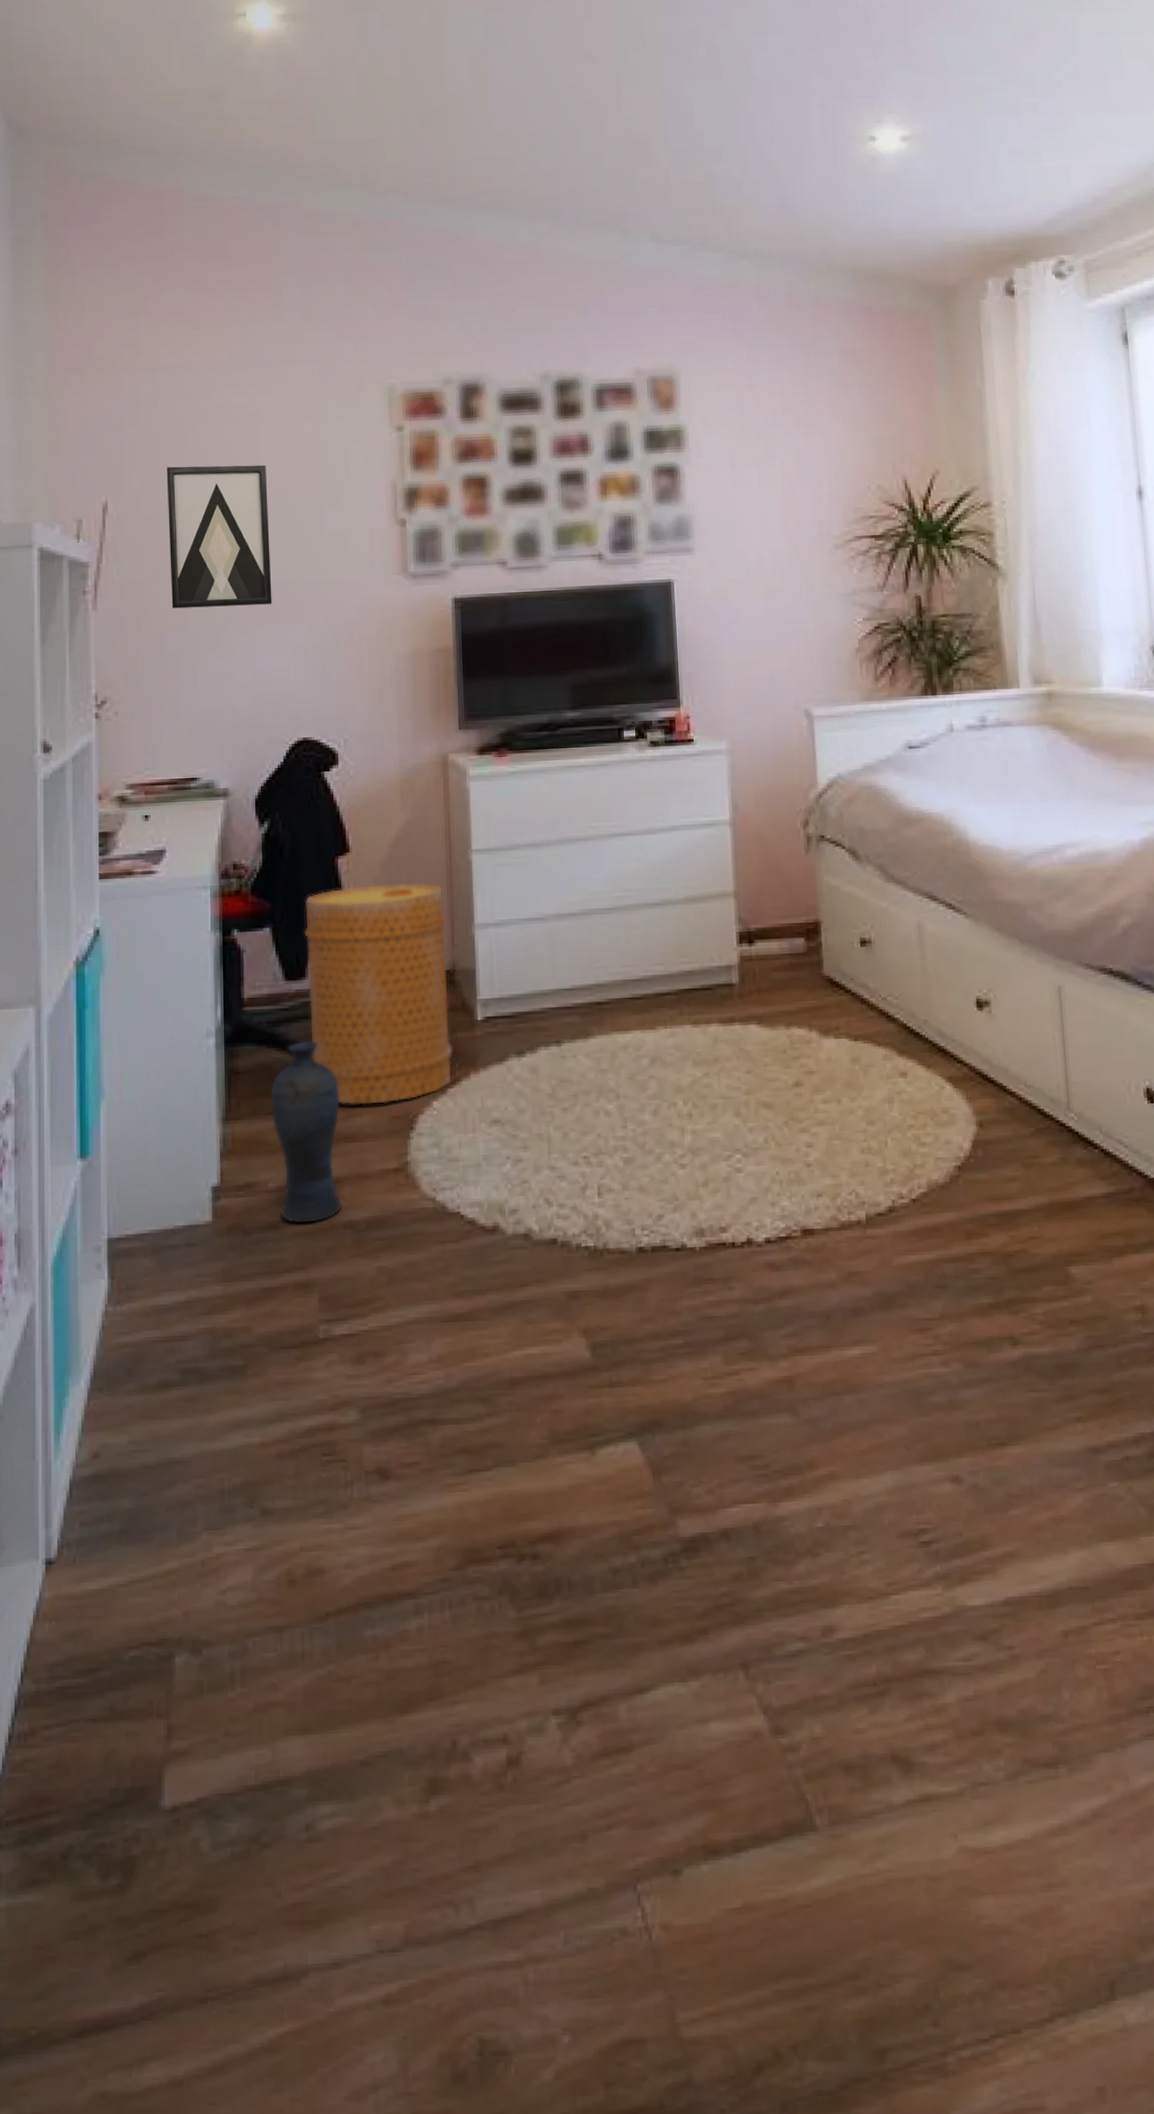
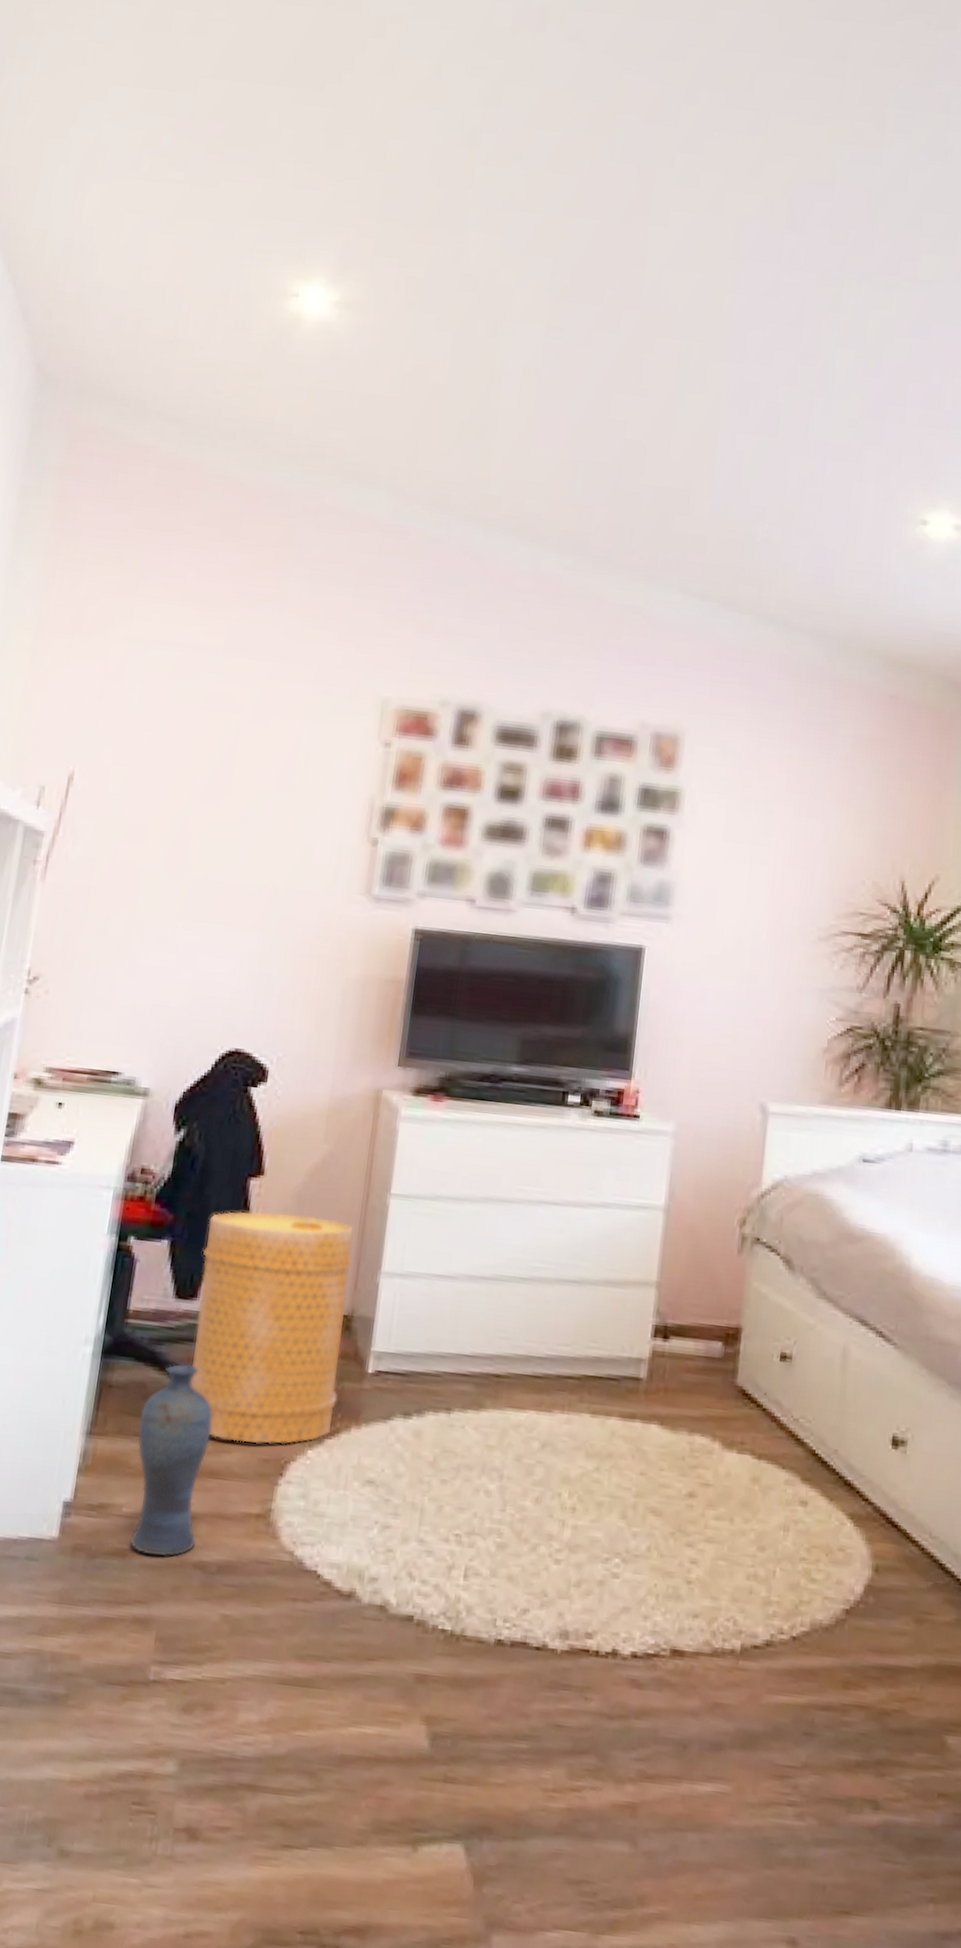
wall art: present [166,465,272,609] -> none [122,746,243,905]

